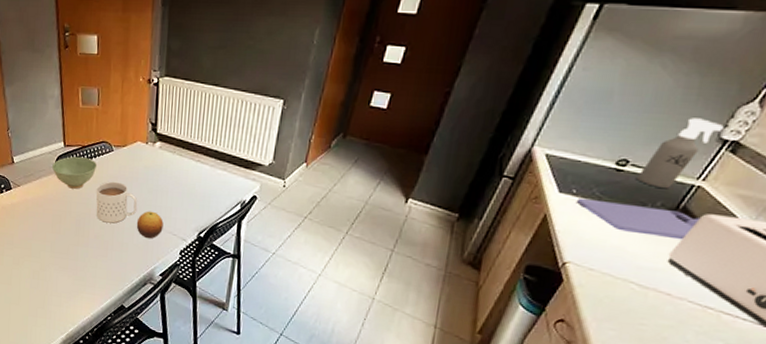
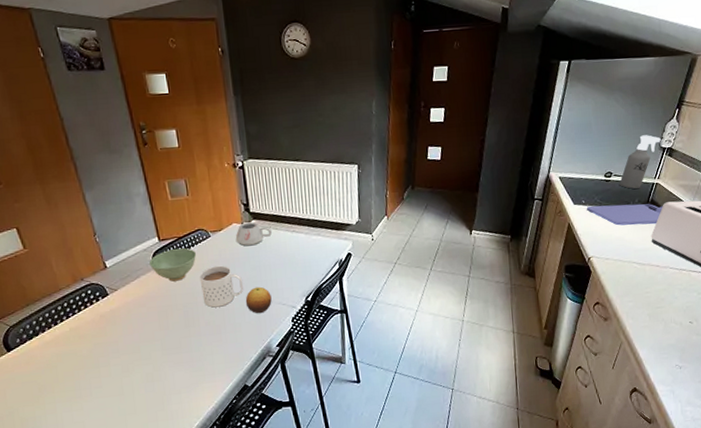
cup: none [137,142,176,168] -> present [235,222,272,246]

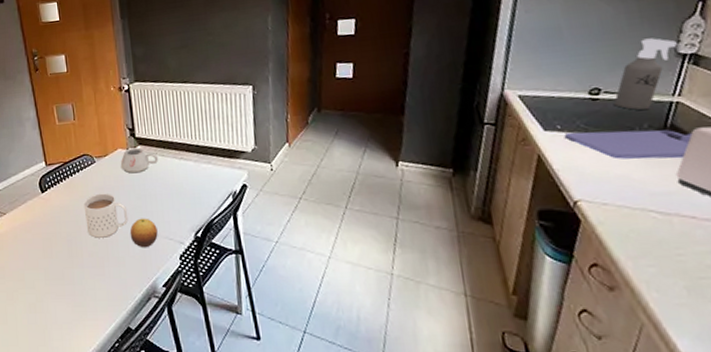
bowl: present [149,248,197,282] -> none [36,173,82,208]

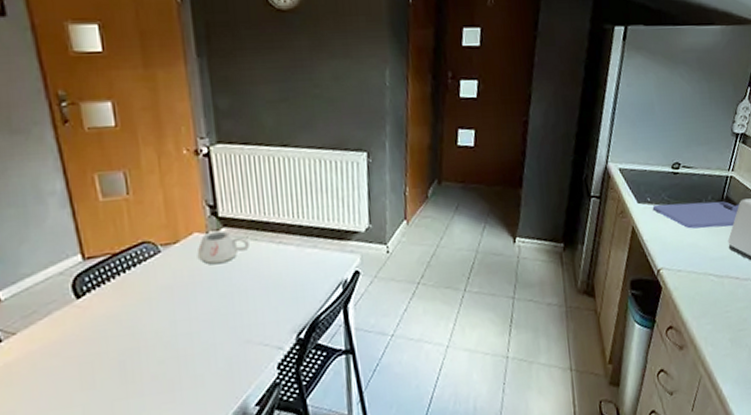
mug: present [83,193,129,238] -> none [143,292,209,354]
fruit: present [129,218,158,248] -> none [210,321,249,361]
spray bottle: present [614,38,678,111] -> none [689,118,733,184]

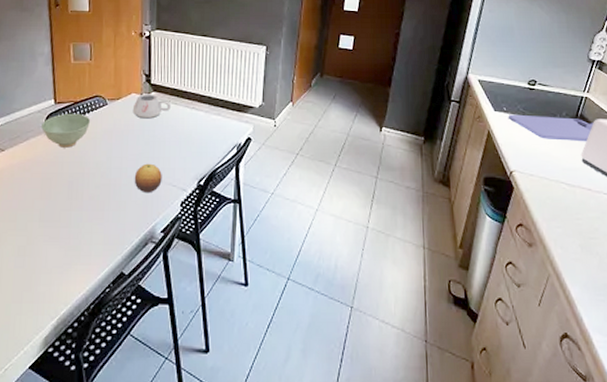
bowl: none [67,268,140,318] -> present [41,113,91,148]
fruit: none [210,321,249,361] -> present [134,163,162,194]

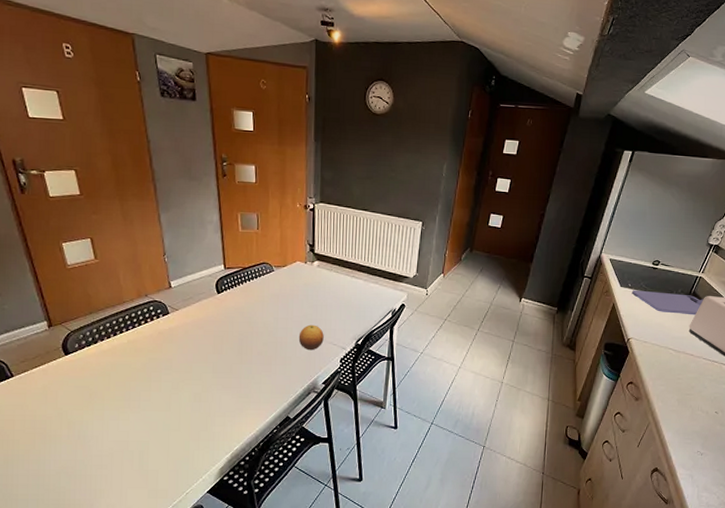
bowl: present [41,113,91,148] -> none [212,278,259,309]
cup: present [132,94,170,119] -> none [297,262,332,285]

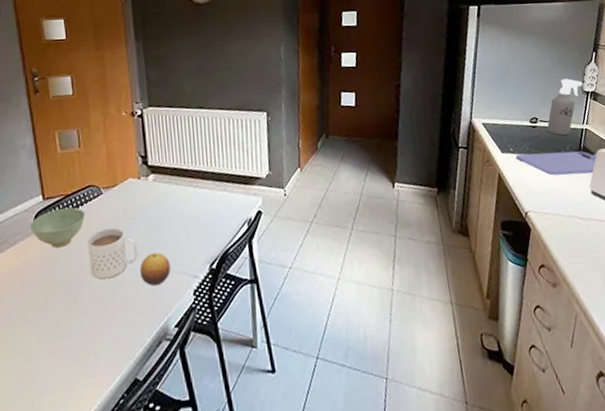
bowl: none [212,278,259,309] -> present [30,207,86,248]
mug: none [258,299,299,339] -> present [87,227,139,280]
spray bottle: none [666,230,709,280] -> present [547,78,583,136]

